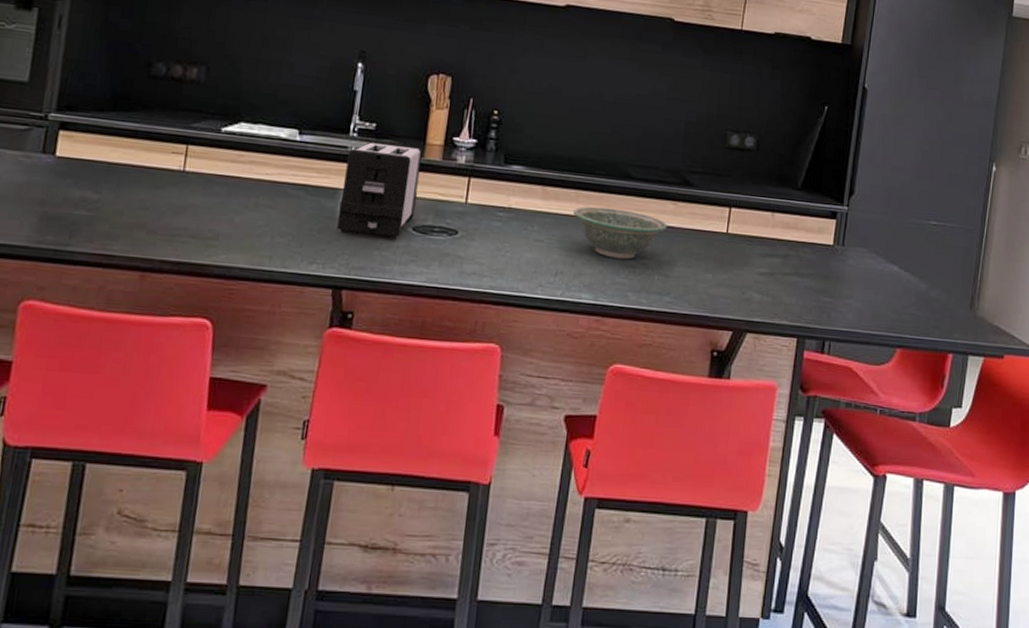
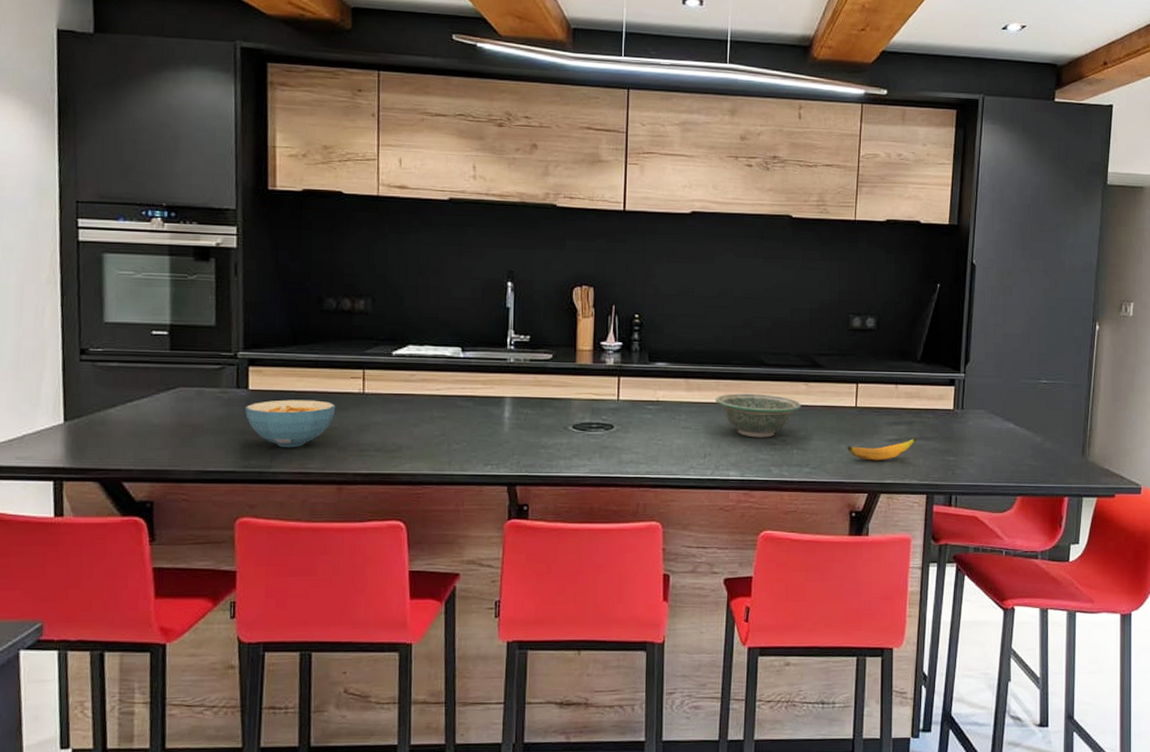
cereal bowl: none [48,170,151,225] -> present [245,399,336,447]
toaster: present [336,140,423,240] -> none [505,351,574,438]
banana: none [714,274,791,296] -> present [848,438,917,461]

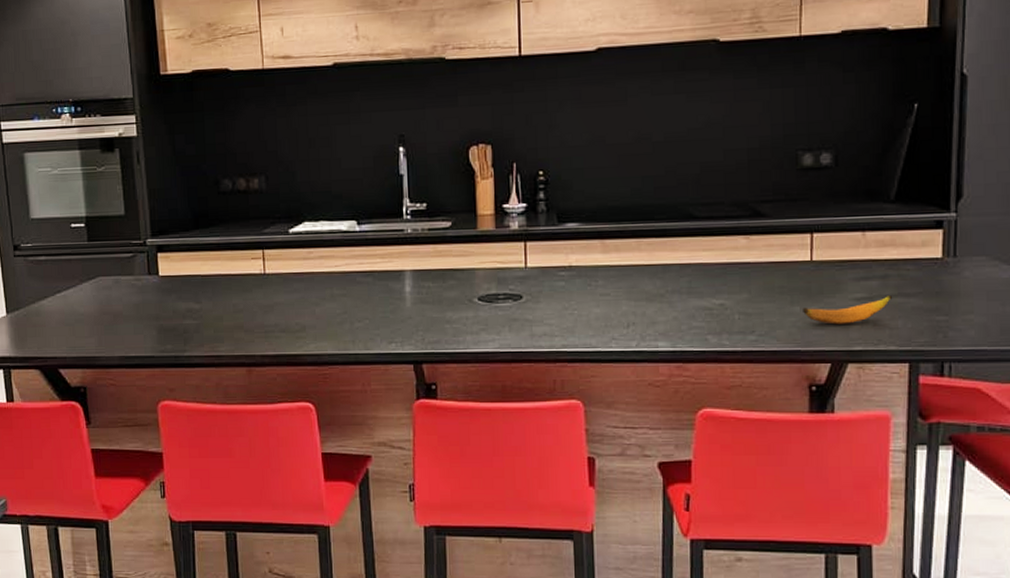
cereal bowl: present [245,399,336,447] -> none [158,283,240,331]
bowl: present [715,393,801,438] -> none [637,252,741,303]

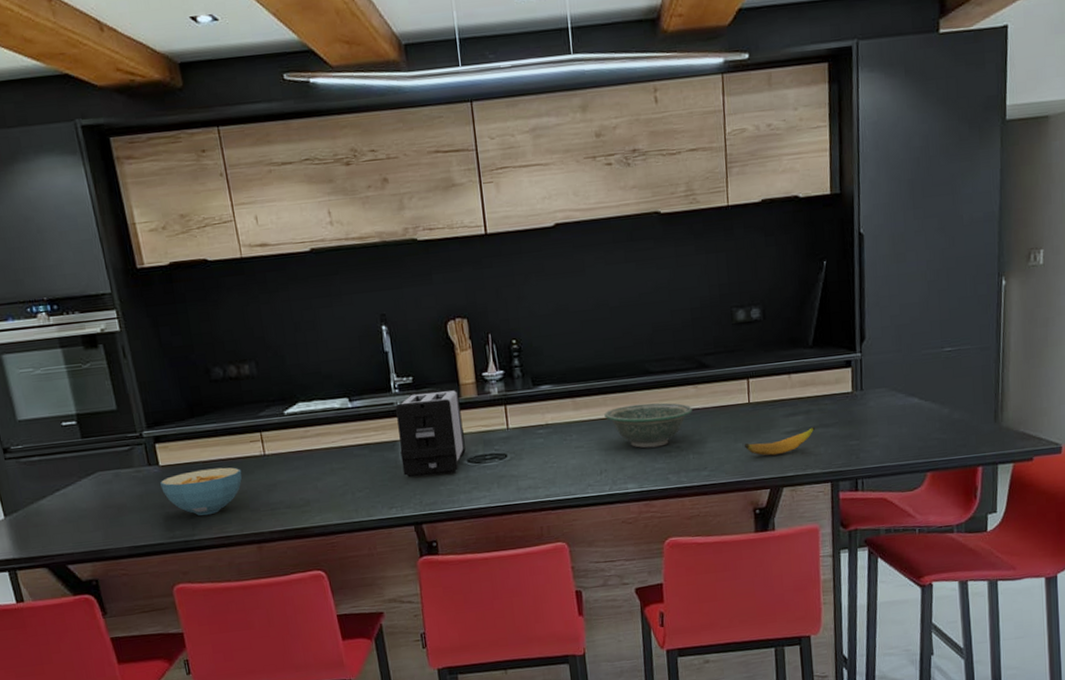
cereal bowl: none [158,283,240,331] -> present [160,467,242,516]
toaster: none [406,219,478,312] -> present [395,389,466,478]
bowl: none [637,252,741,303] -> present [604,402,692,448]

